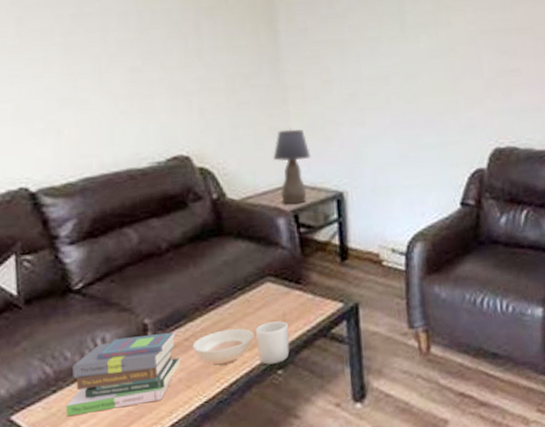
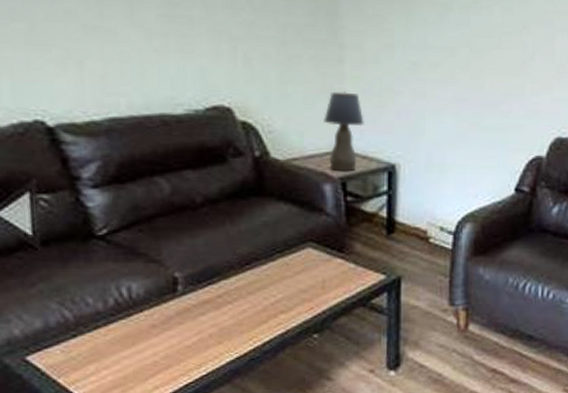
books: present [66,332,181,417] -> none [87,288,213,362]
bowl: present [192,328,254,365] -> none [225,290,291,324]
mug: present [255,321,290,365] -> none [292,287,327,328]

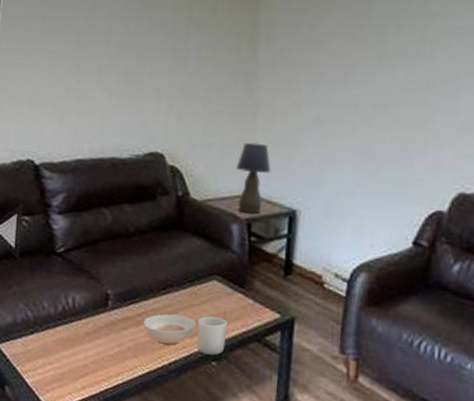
bowl: none [225,290,291,324] -> present [143,314,196,345]
mug: none [292,287,327,328] -> present [197,316,227,356]

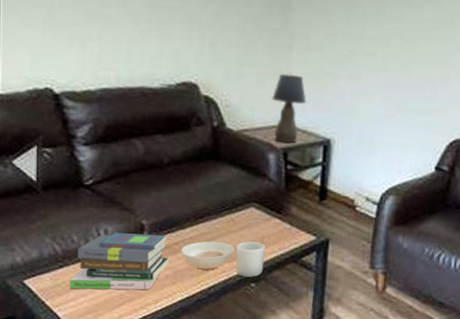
books: none [38,301,132,362] -> present [70,232,170,290]

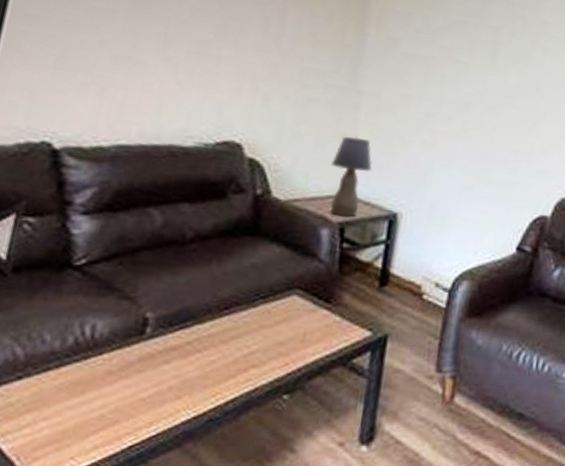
books: present [70,232,170,290] -> none [26,329,178,410]
bowl: present [181,241,235,270] -> none [193,339,267,379]
mug: present [235,241,265,278] -> none [265,339,306,387]

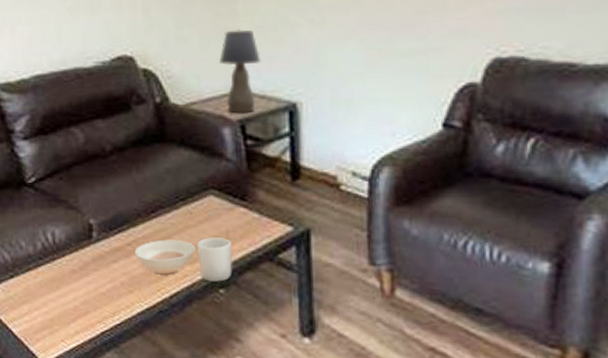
bowl: none [193,339,267,379] -> present [134,239,196,275]
mug: none [265,339,306,387] -> present [196,237,232,282]

